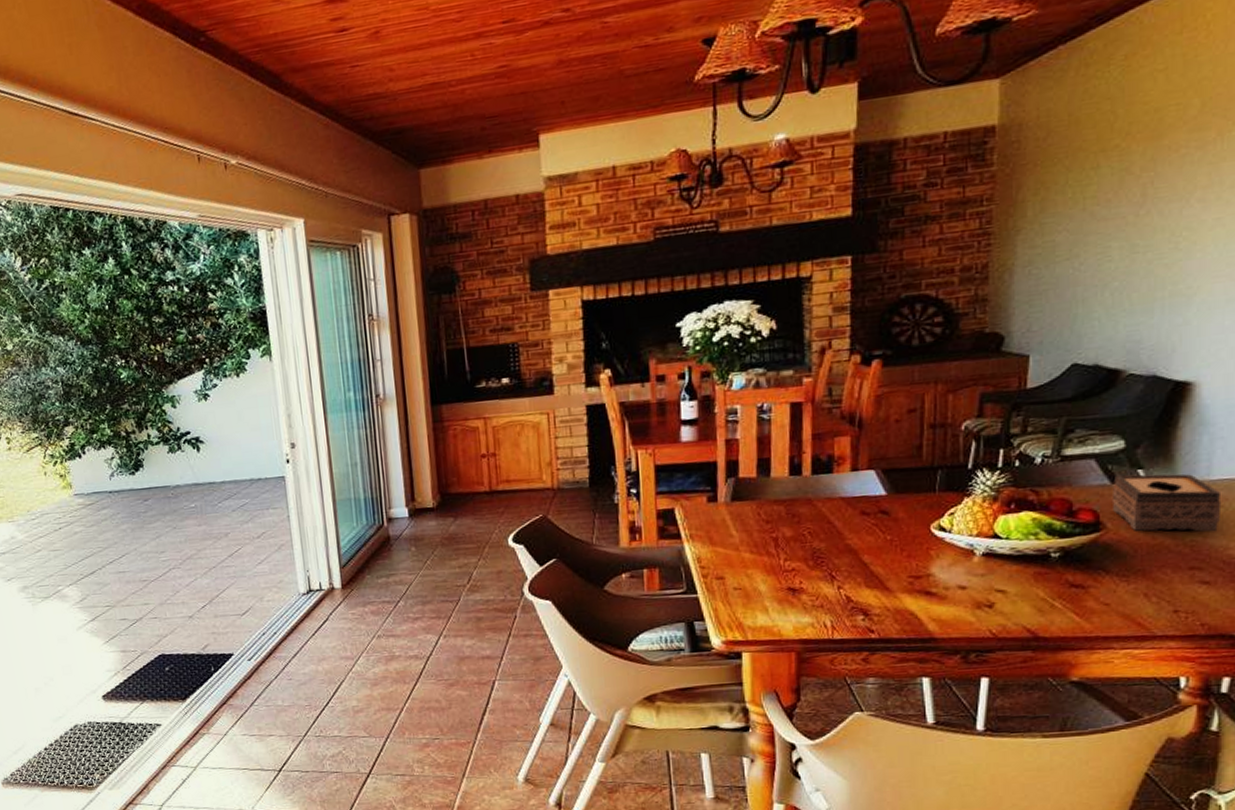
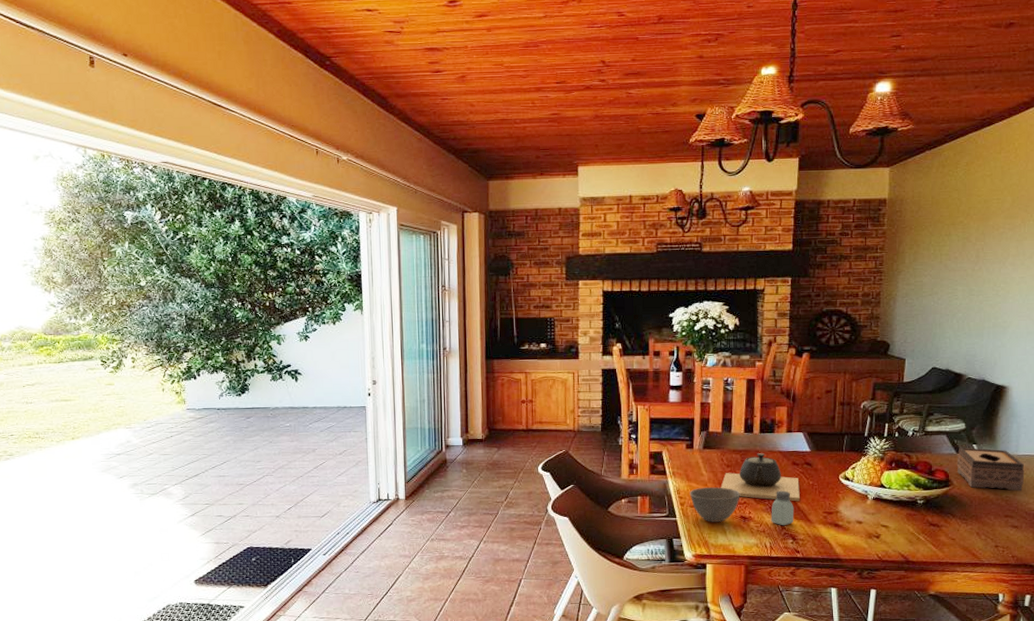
bowl: none [715,550,786,598] -> present [690,487,740,522]
teapot: none [758,501,873,564] -> present [720,453,800,502]
saltshaker: none [831,550,866,598] -> present [771,490,794,526]

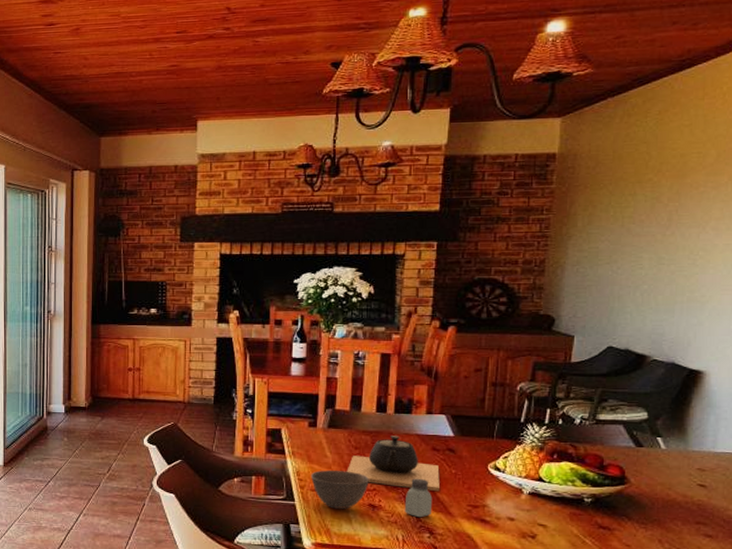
tissue box: present [956,447,1025,491] -> none [635,440,724,495]

